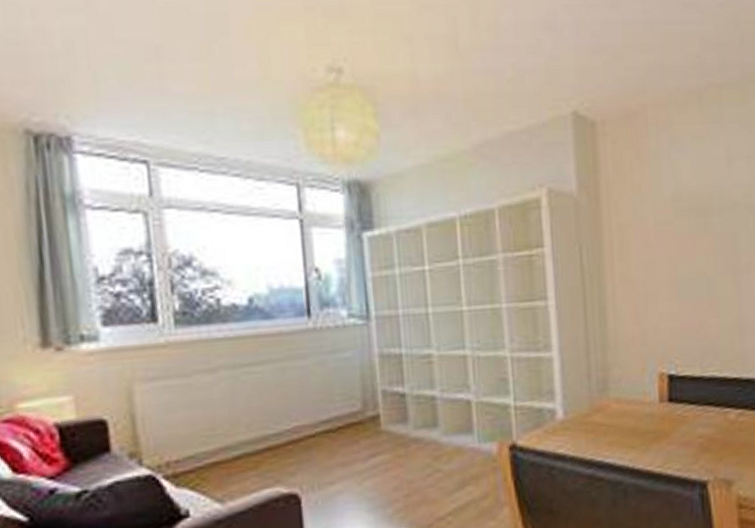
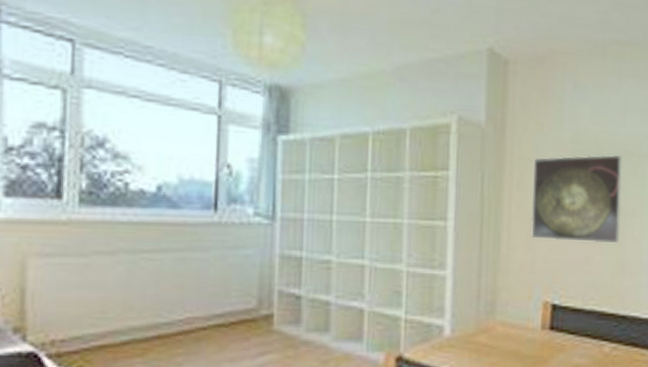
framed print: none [634,209,736,309] -> present [531,155,622,244]

